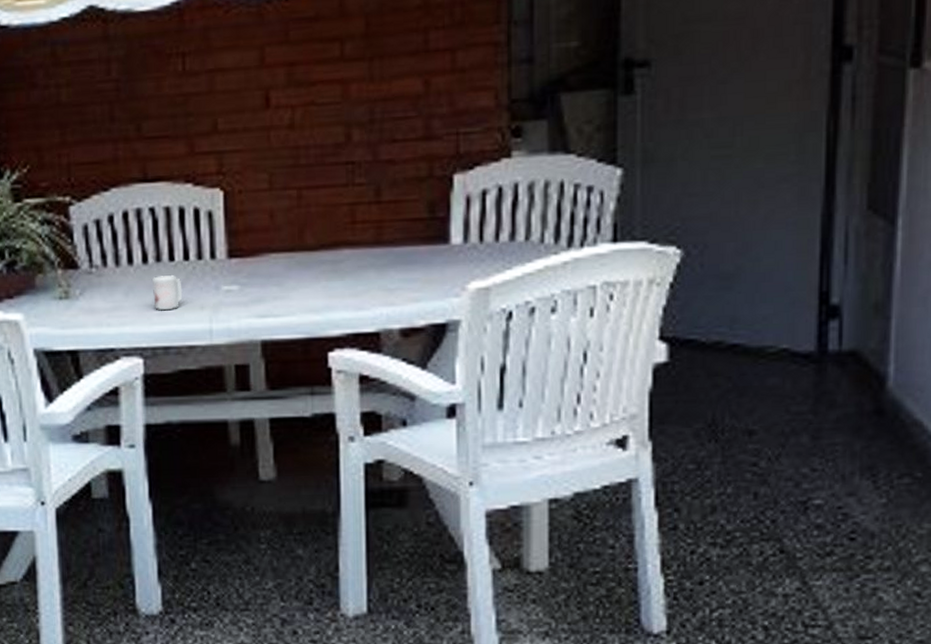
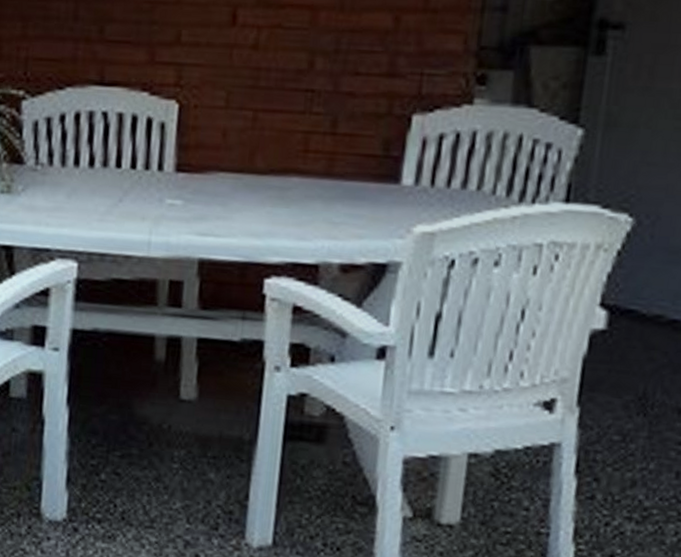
mug: present [152,275,183,311] -> none [95,181,126,217]

